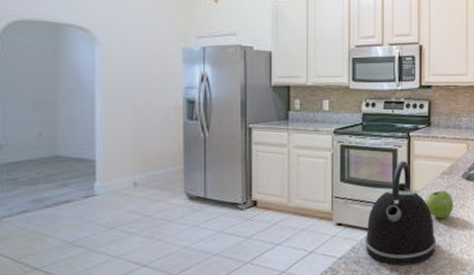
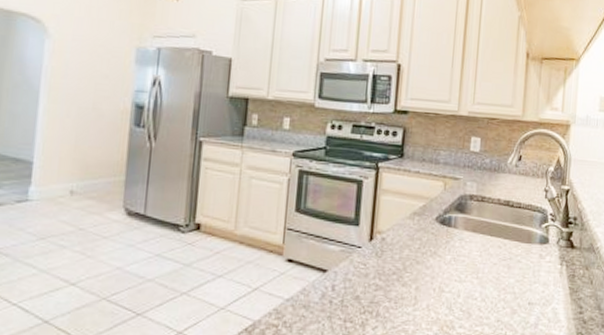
kettle: present [364,160,437,266] -> none [316,194,400,317]
fruit: present [426,190,453,219] -> none [391,233,423,266]

